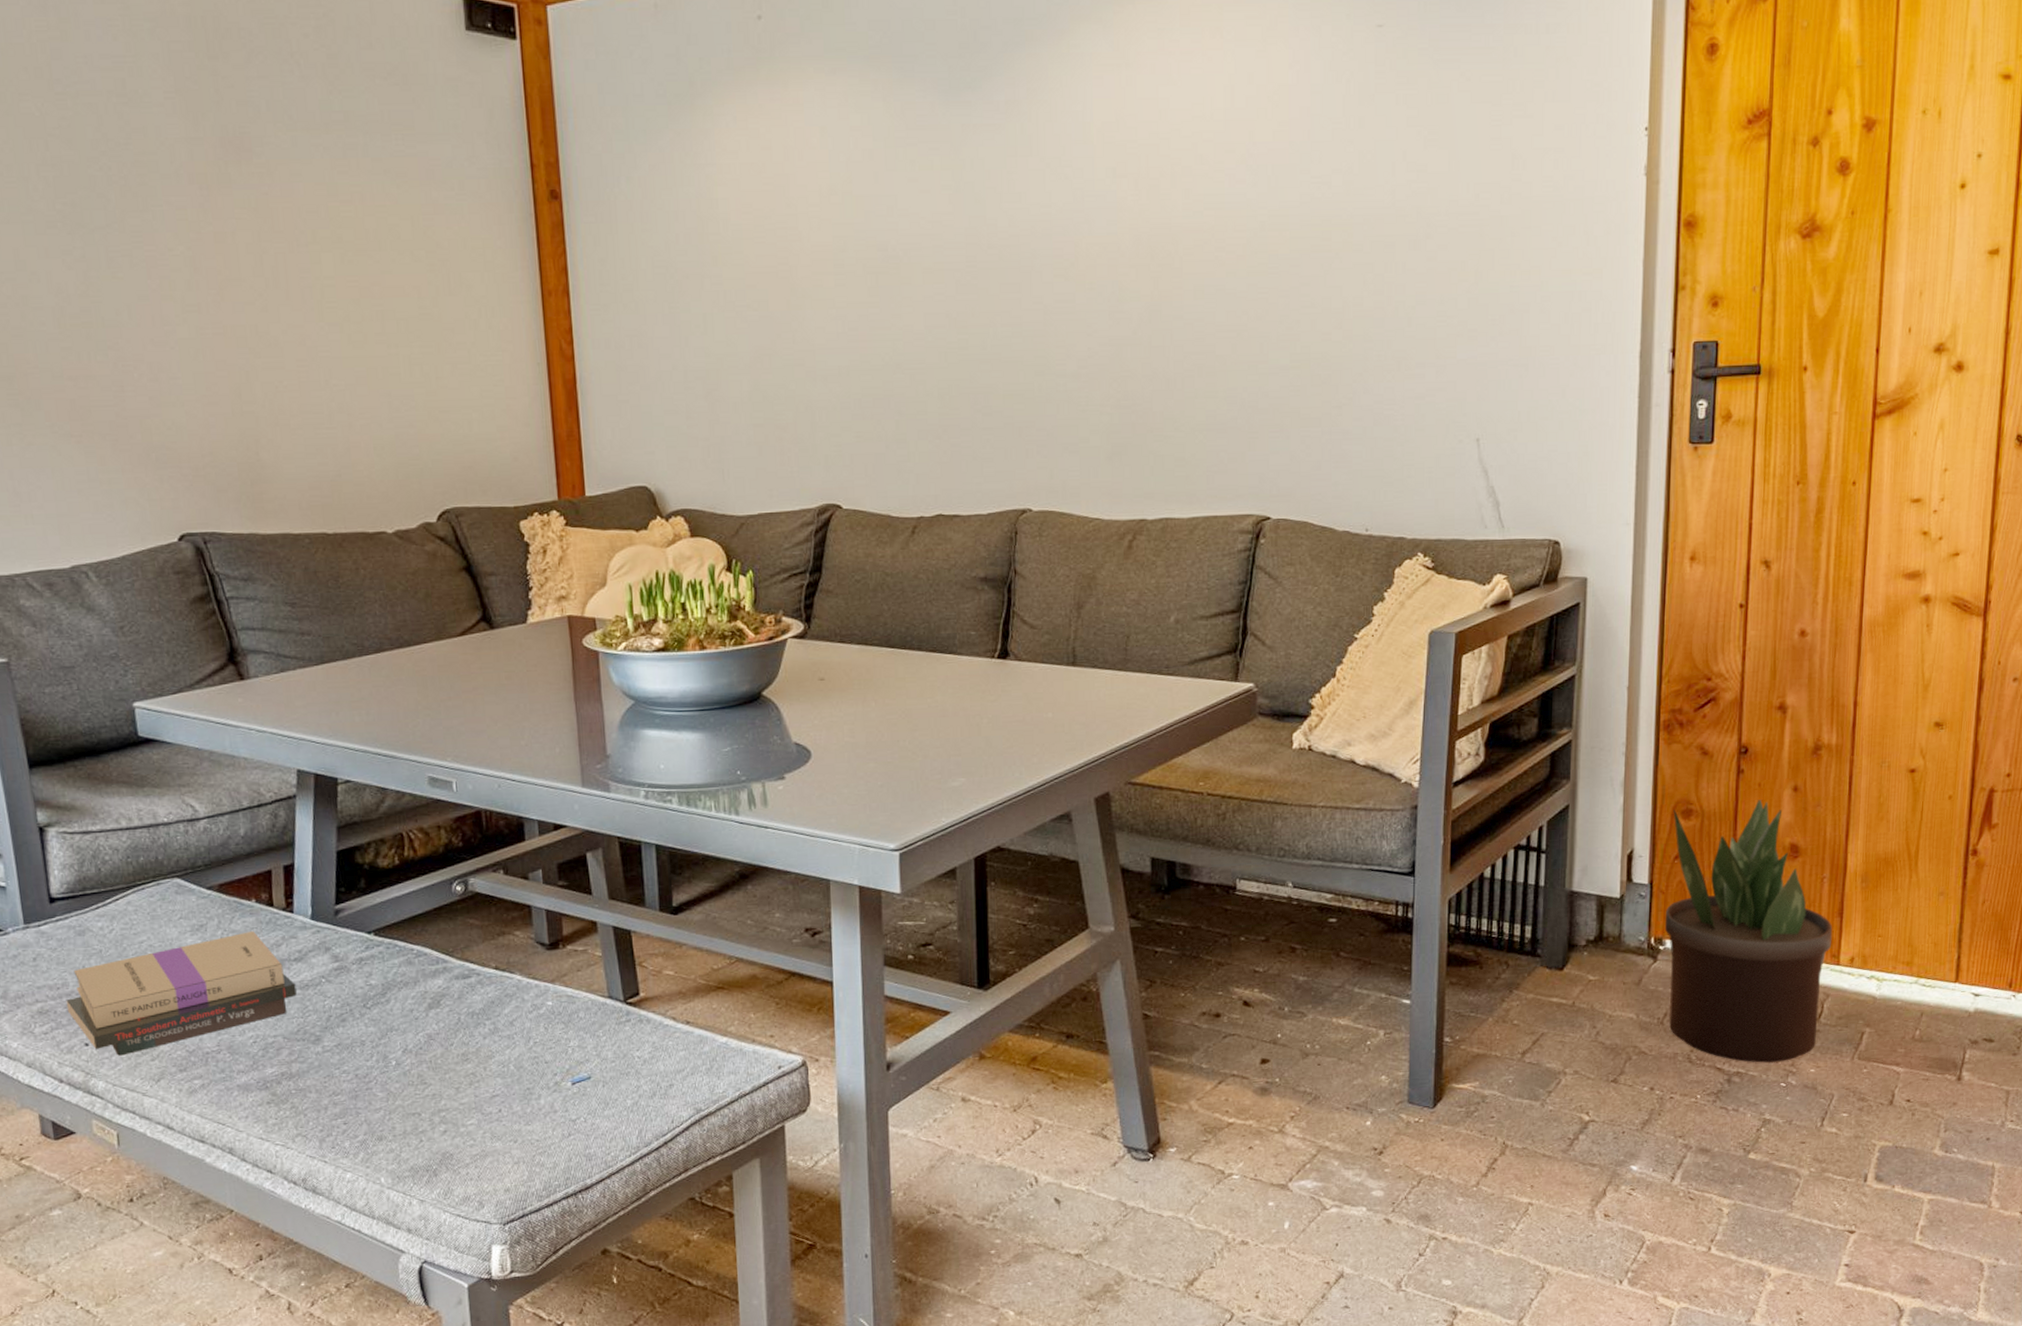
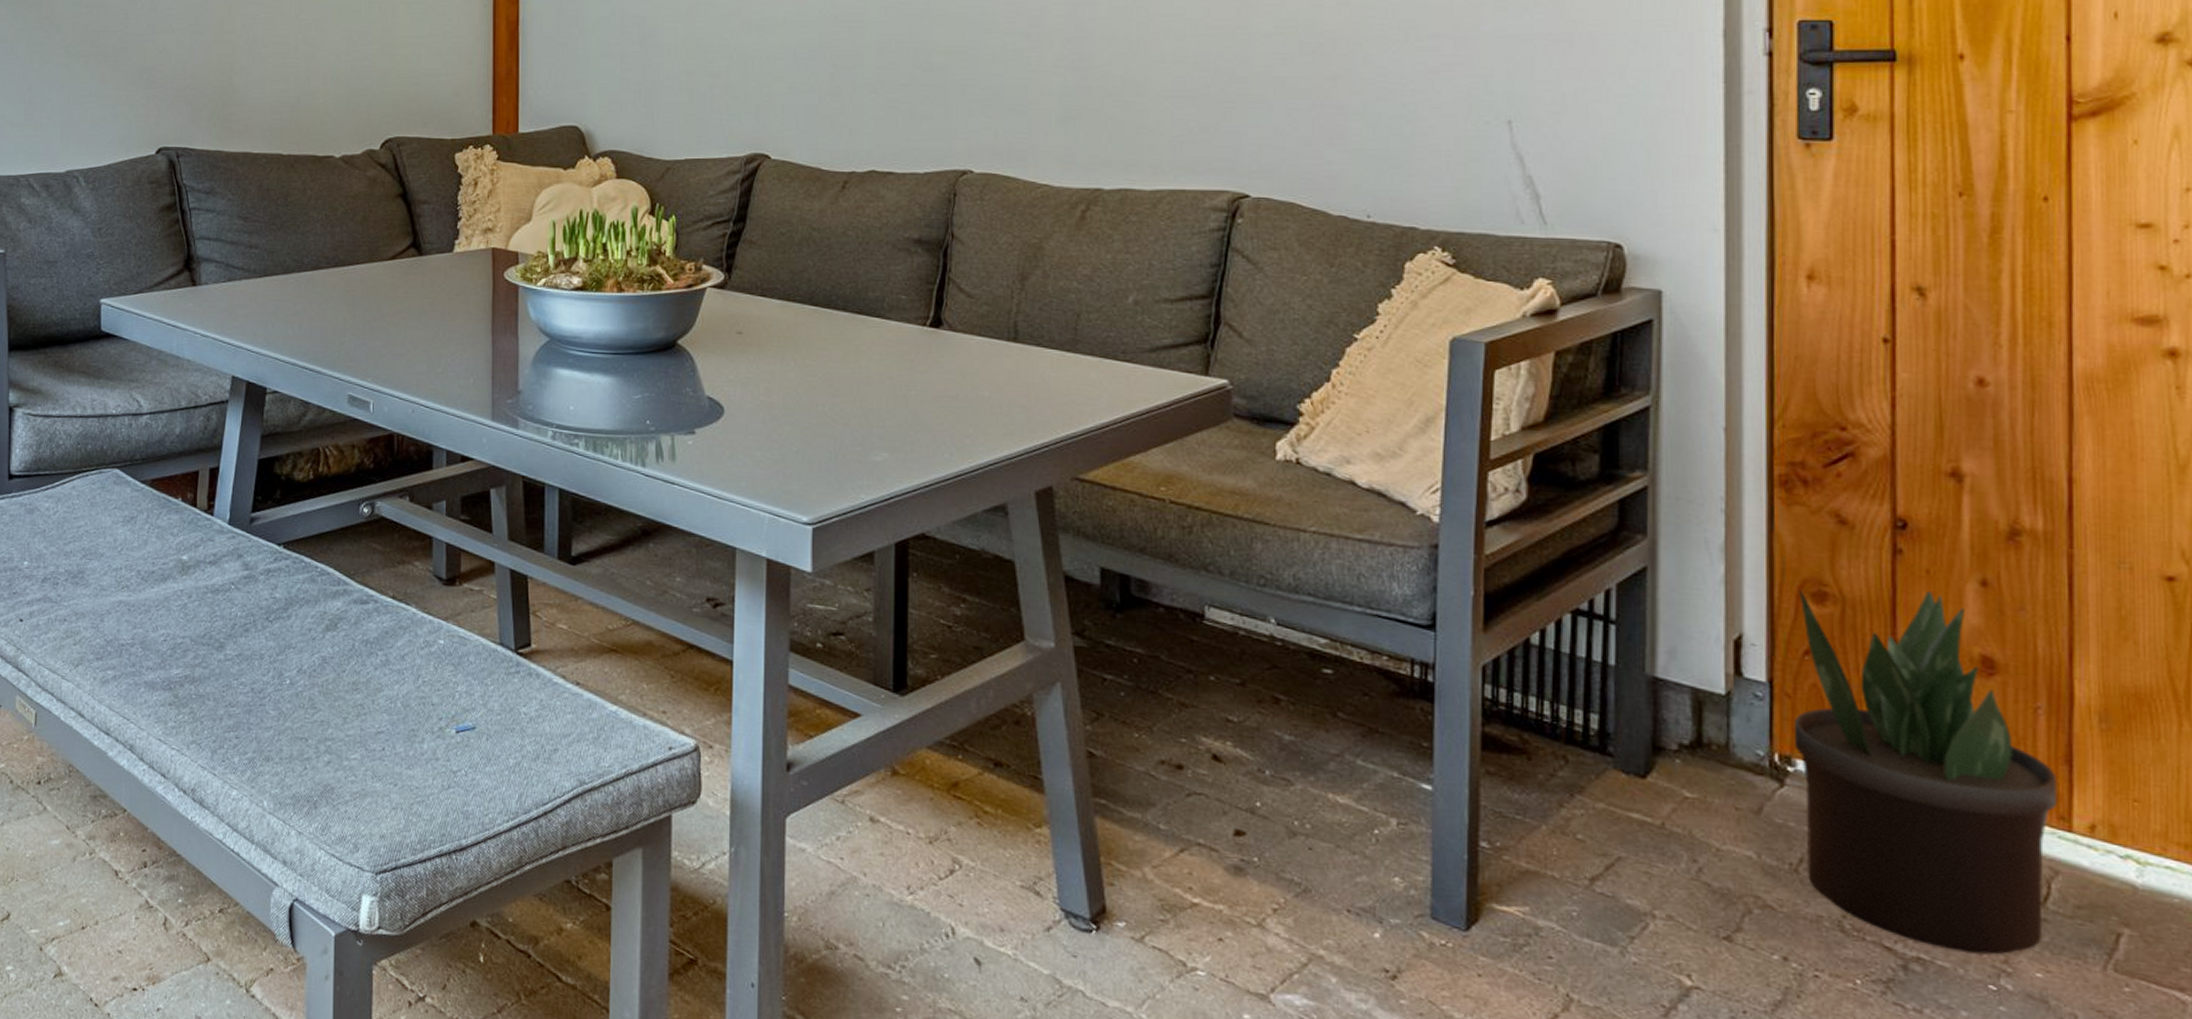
books: present [66,931,297,1056] -> none [9,529,208,636]

